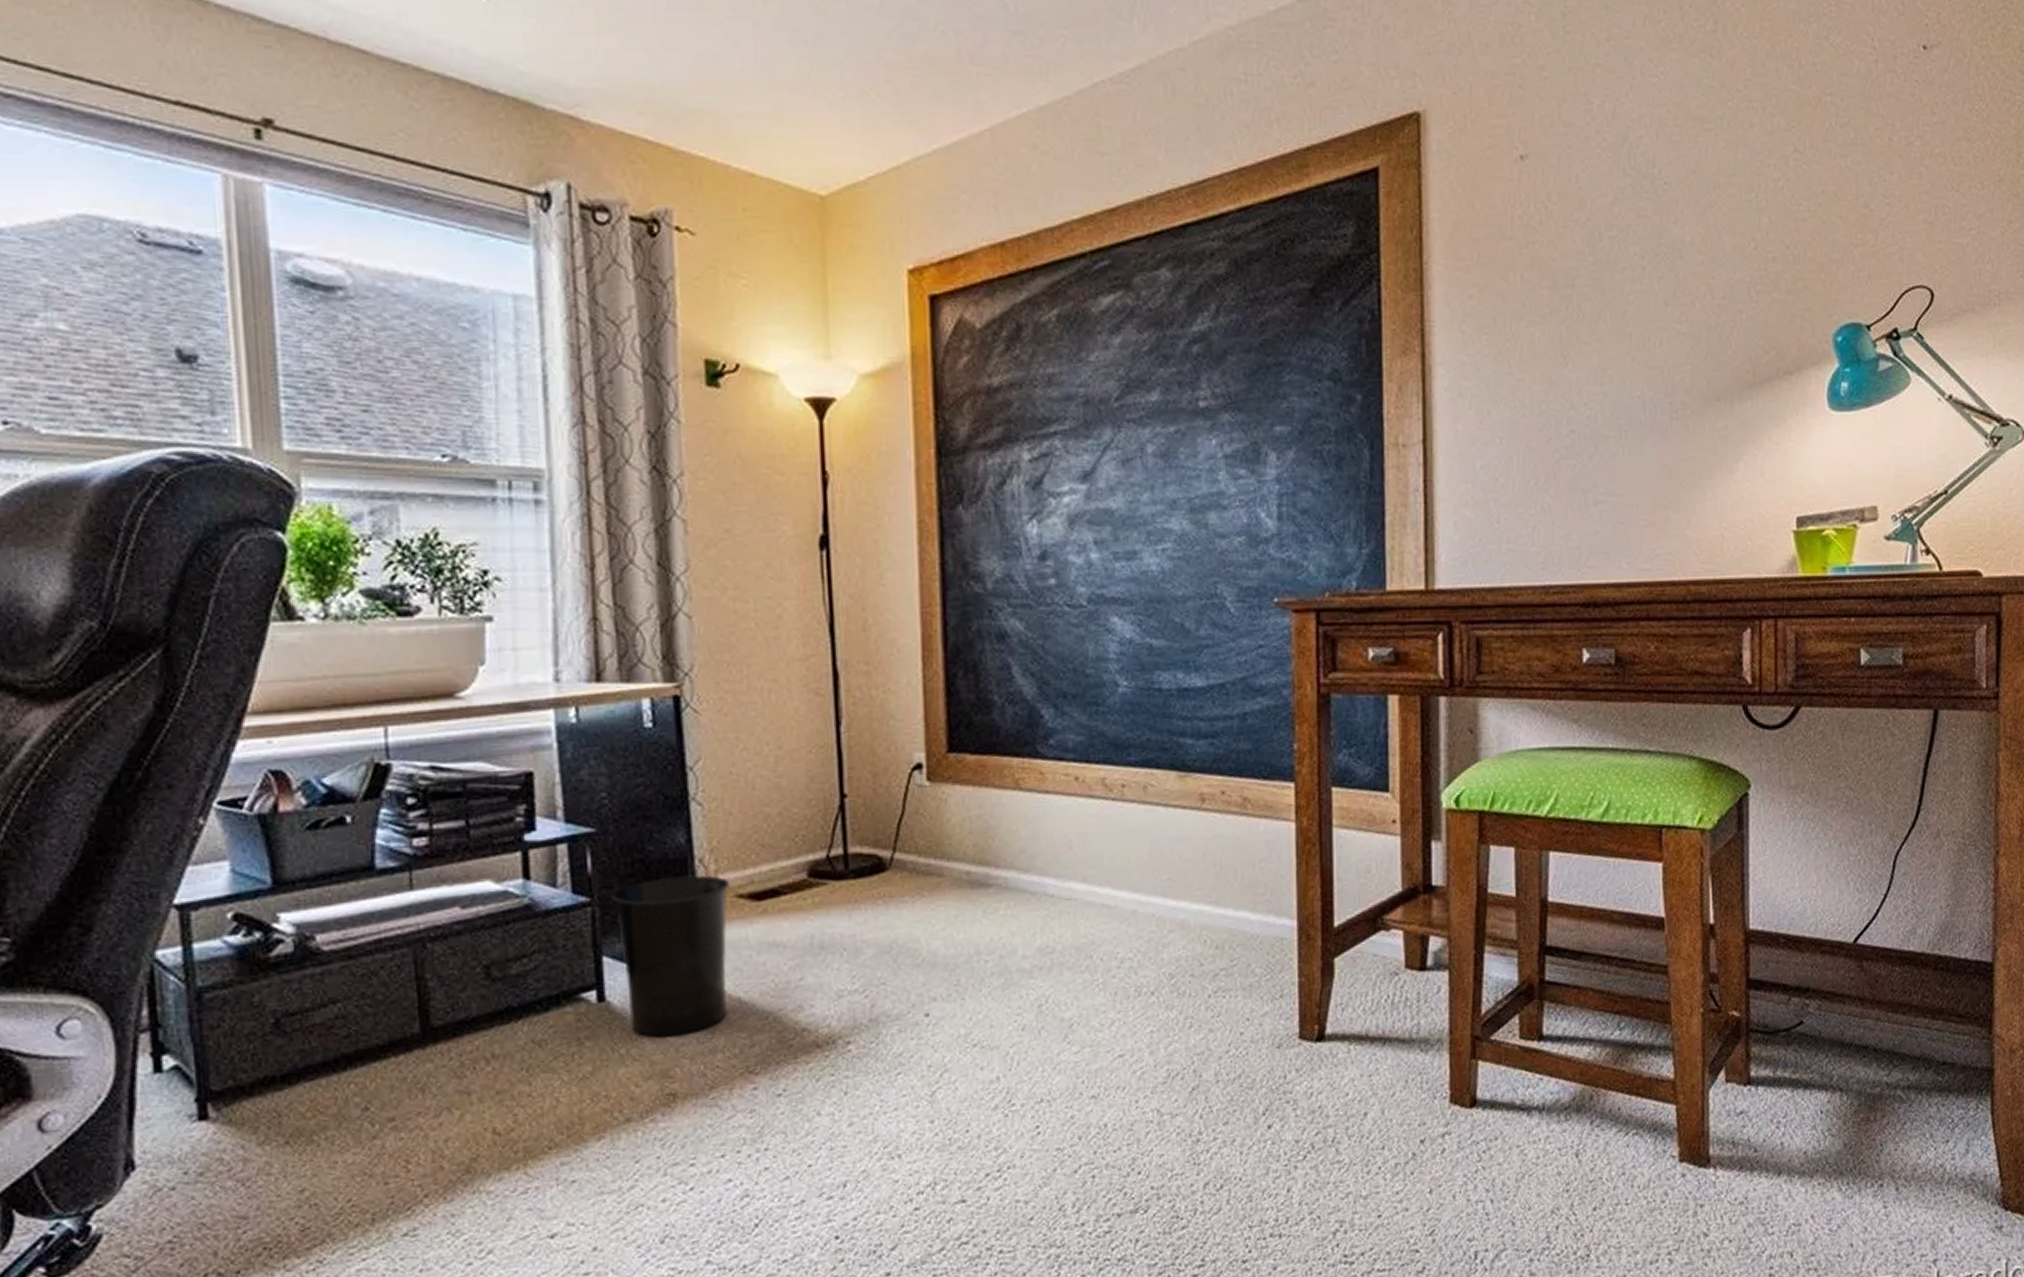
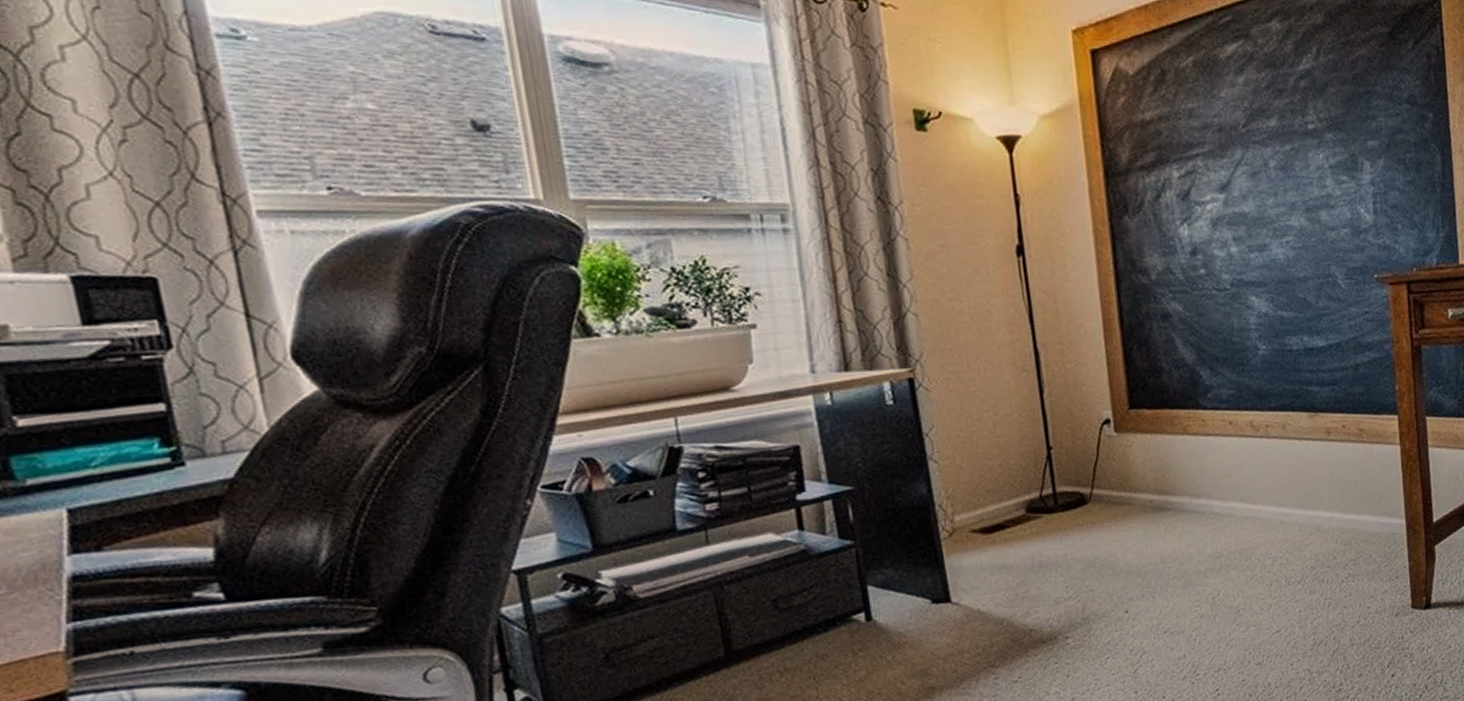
waste bin: present [612,875,731,1037] -> none [871,517,971,645]

